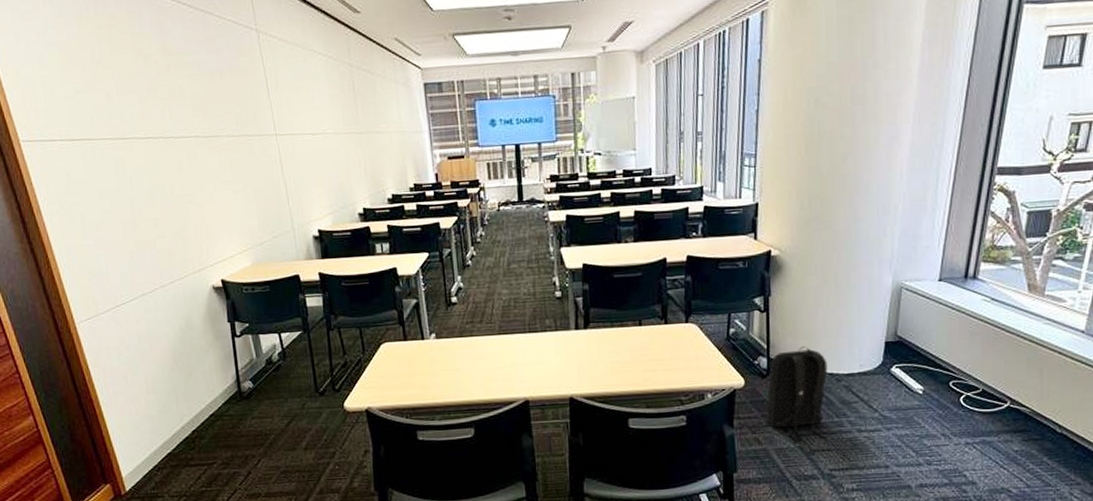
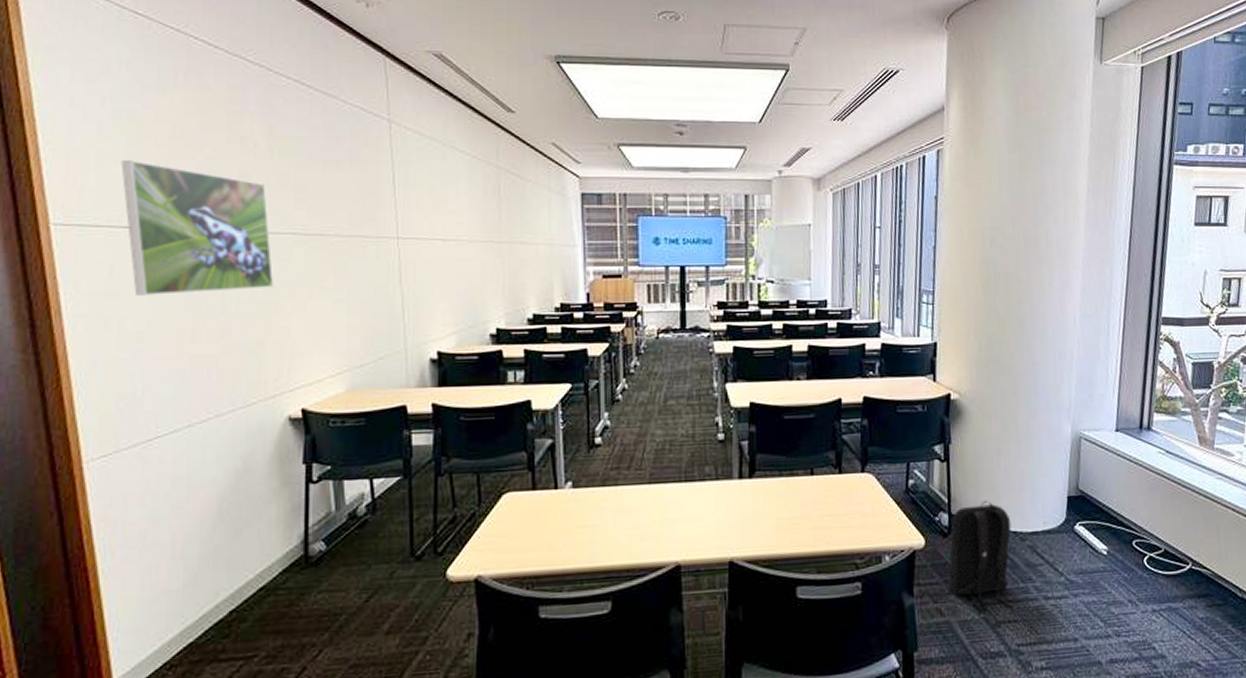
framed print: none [60,84,187,195] -> present [121,160,274,296]

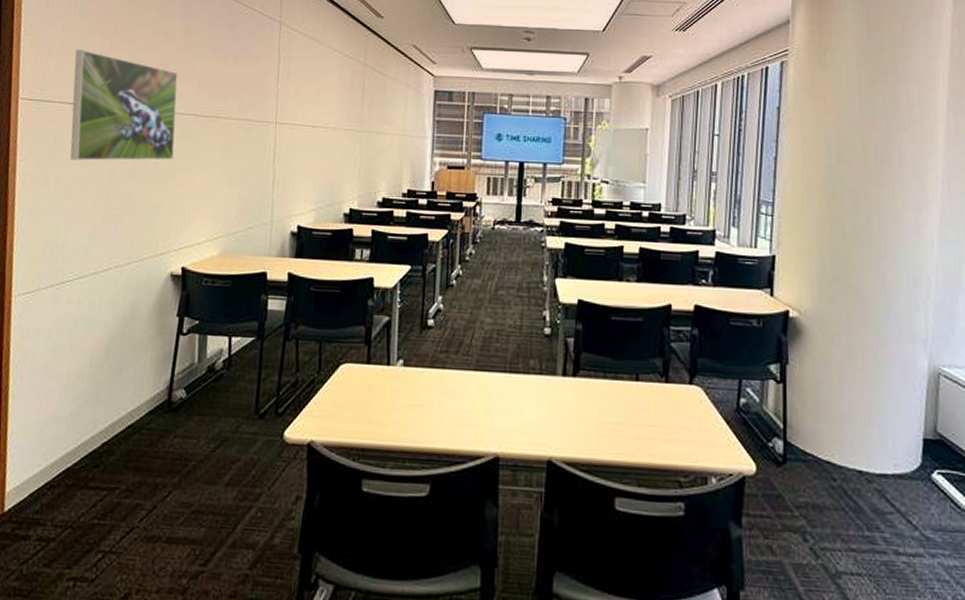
backpack: present [949,500,1012,612] -> none [782,431,856,558]

